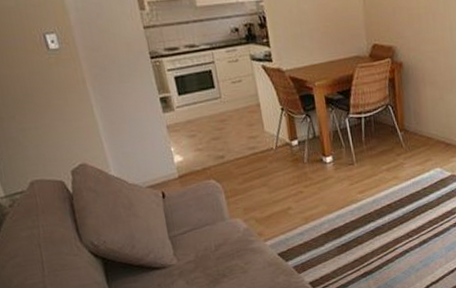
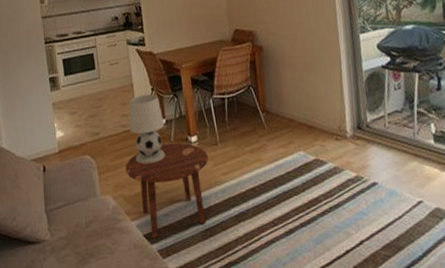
side table: none [255,164,344,257] -> present [125,143,208,239]
table lamp: none [256,114,299,186] -> present [129,94,166,164]

